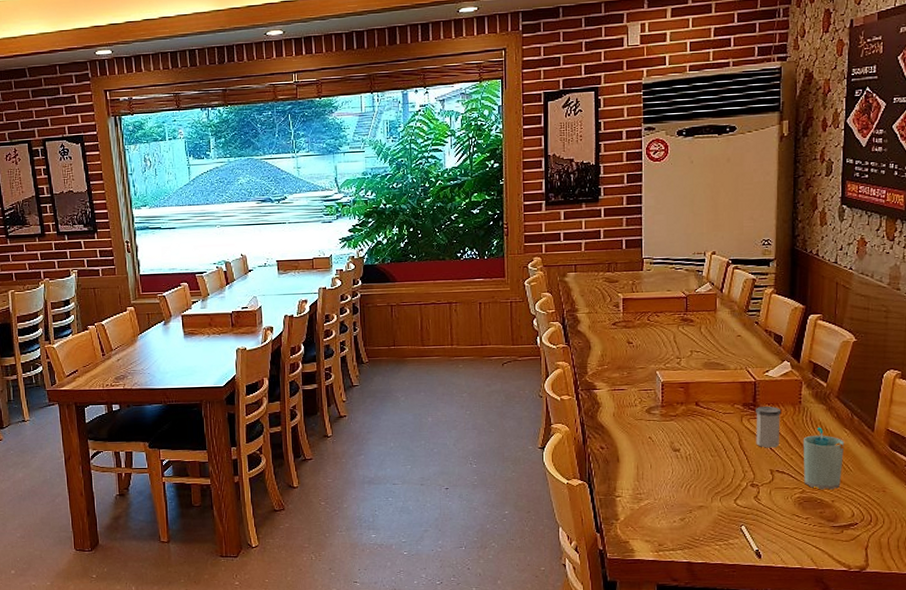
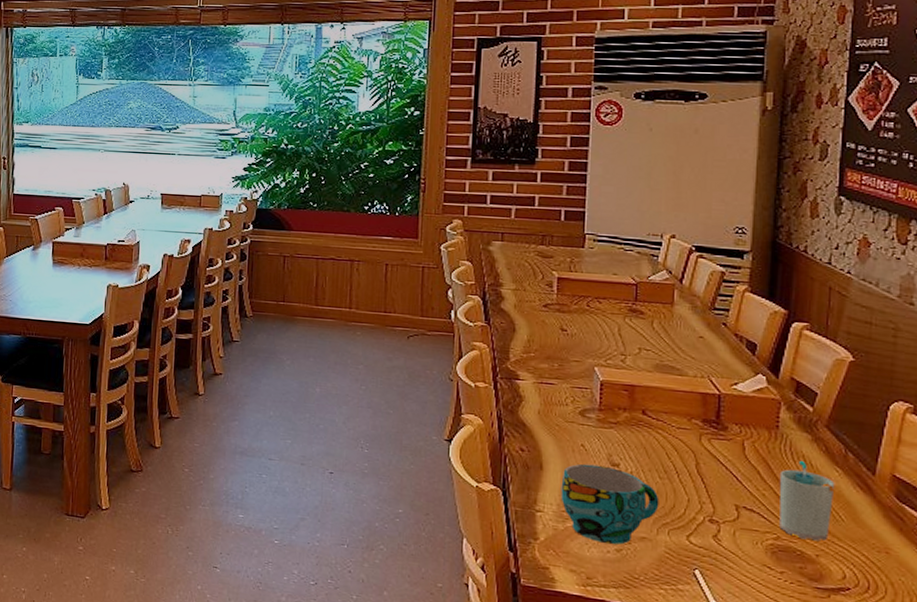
cup: none [635,452,712,515] -> present [560,463,659,545]
salt shaker: present [756,406,782,448] -> none [718,425,753,479]

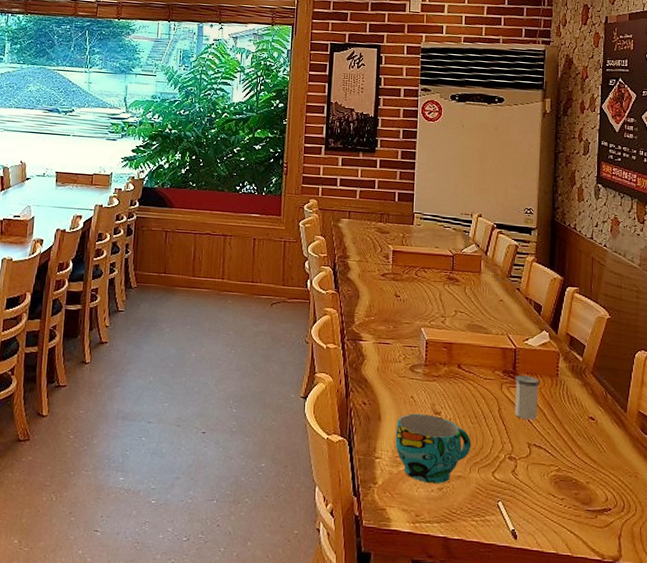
salt shaker: none [718,425,753,479] -> present [515,375,540,420]
cup: present [779,460,835,542] -> none [559,402,599,470]

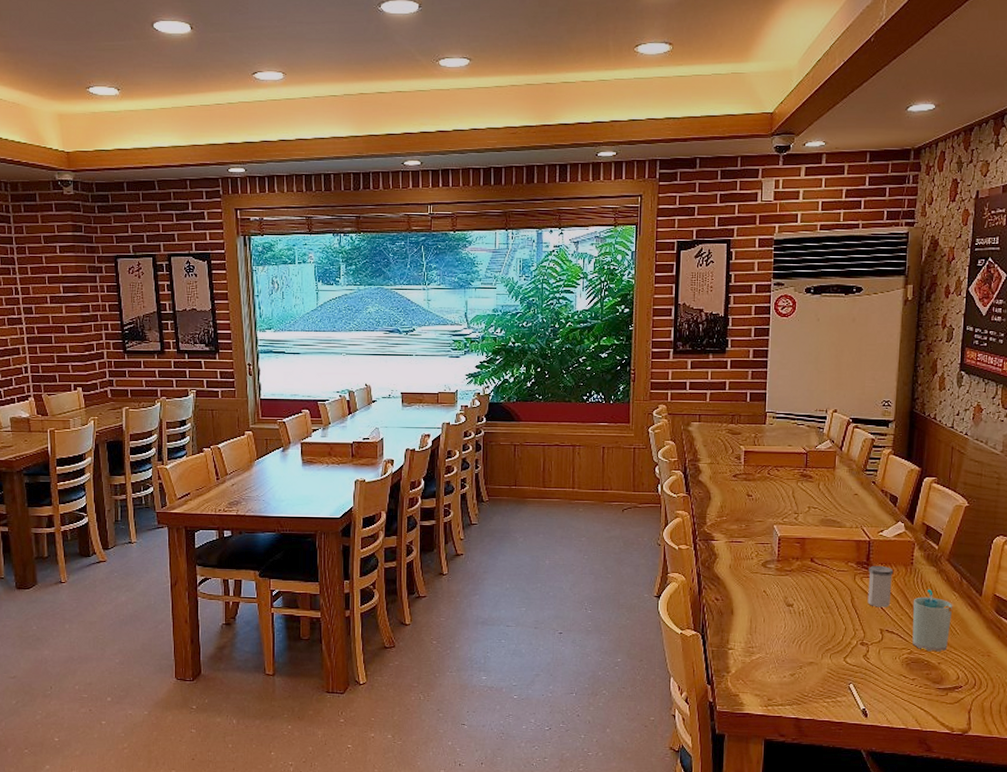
cup: present [395,413,471,484] -> none [747,606,824,670]
cup: none [559,402,599,470] -> present [912,588,953,652]

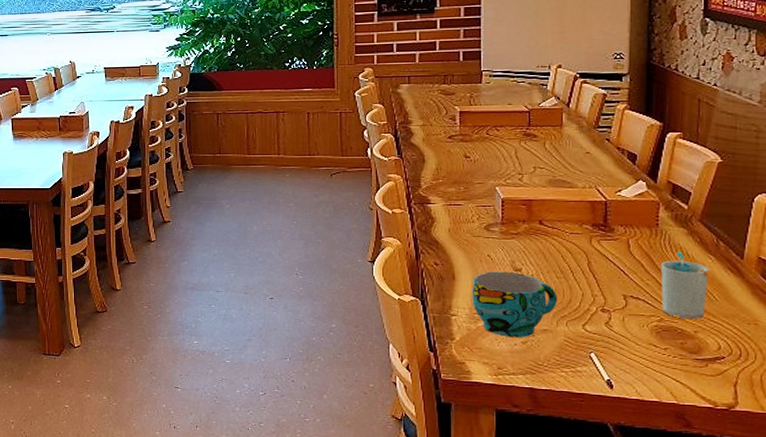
cup: none [747,606,824,670] -> present [472,271,558,337]
salt shaker: present [867,565,894,608] -> none [607,227,636,272]

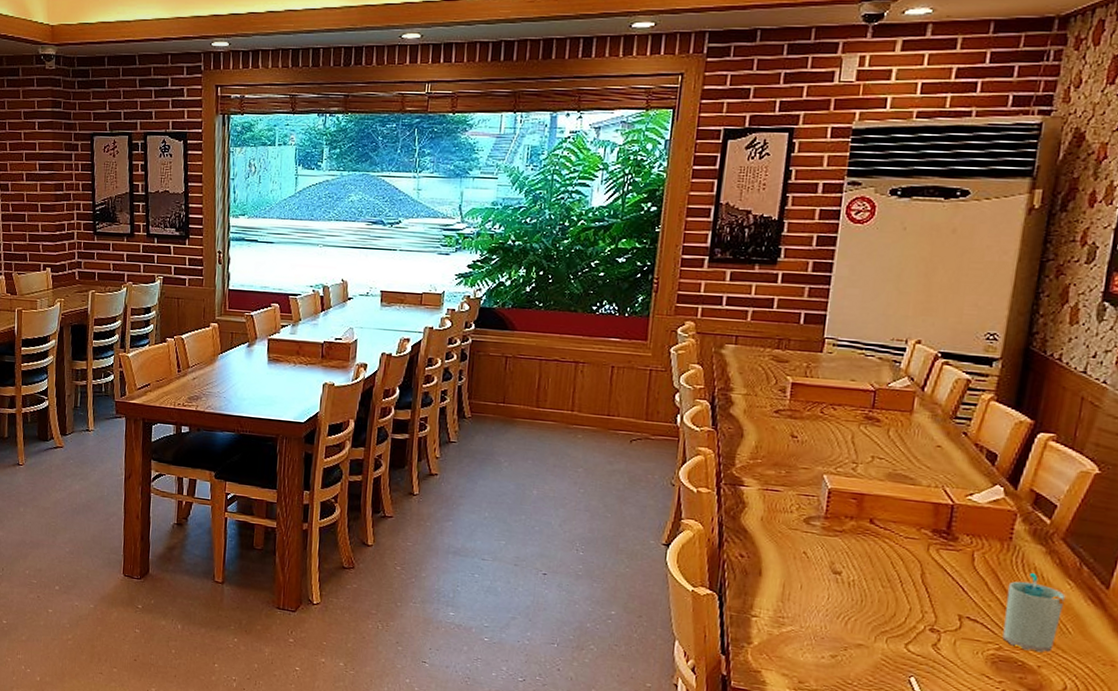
cup: present [472,271,558,337] -> none [778,571,880,651]

